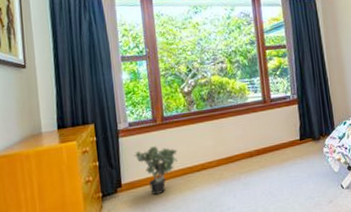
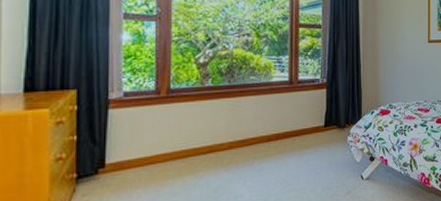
potted plant: present [133,146,178,196] -> none [125,122,182,179]

